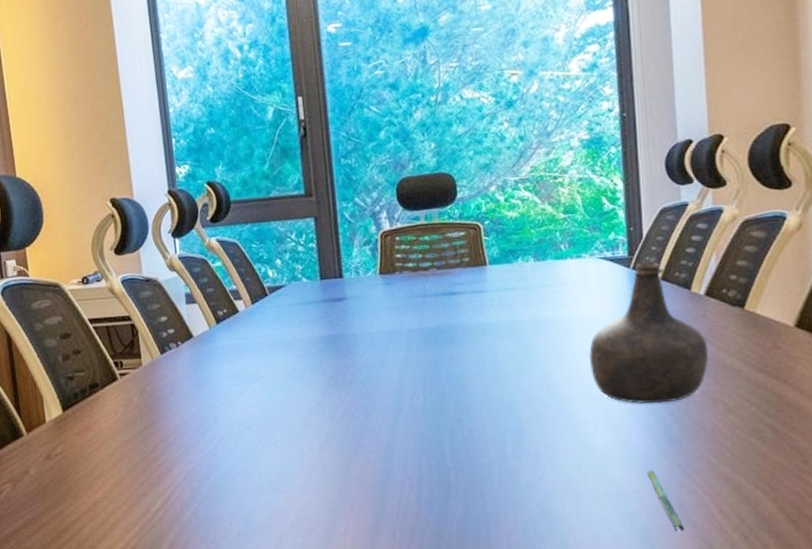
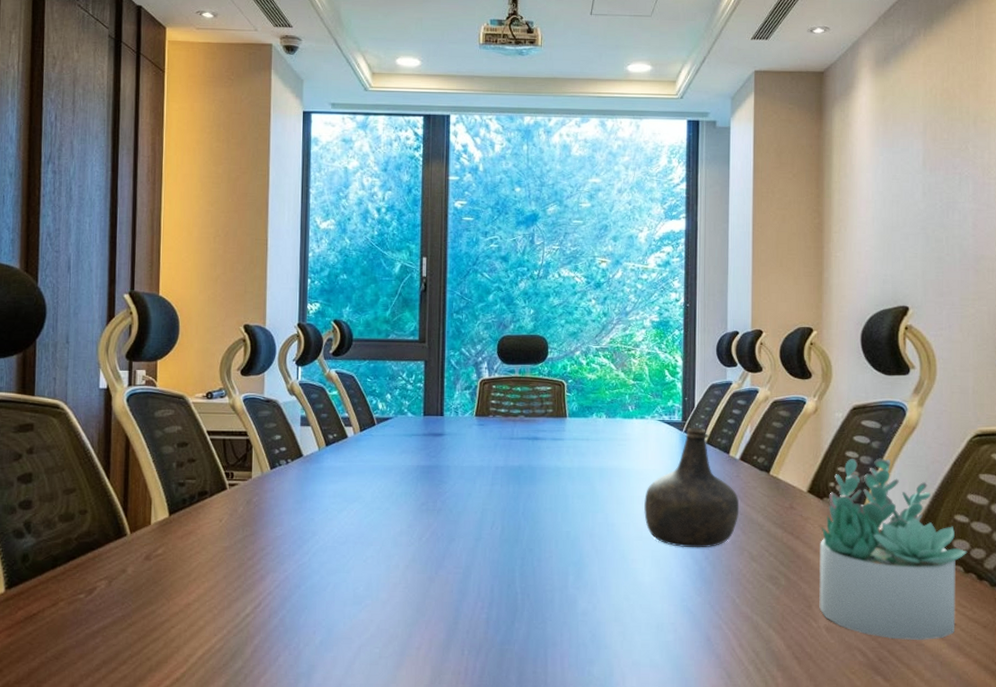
pen: present [647,470,685,532] -> none [683,606,710,662]

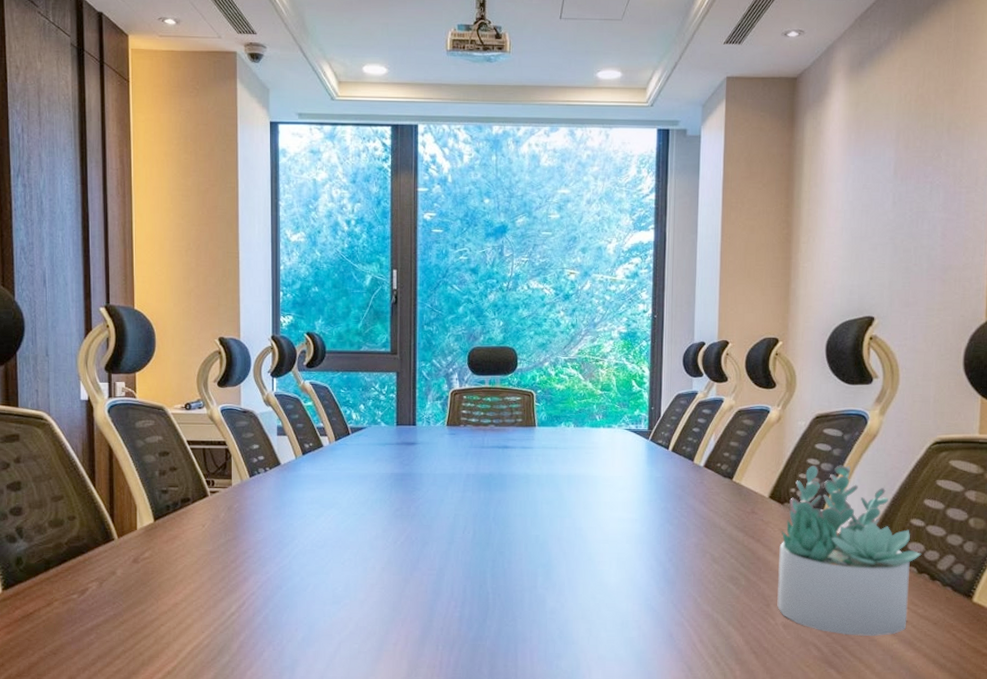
bottle: present [644,427,740,548] -> none [610,436,703,551]

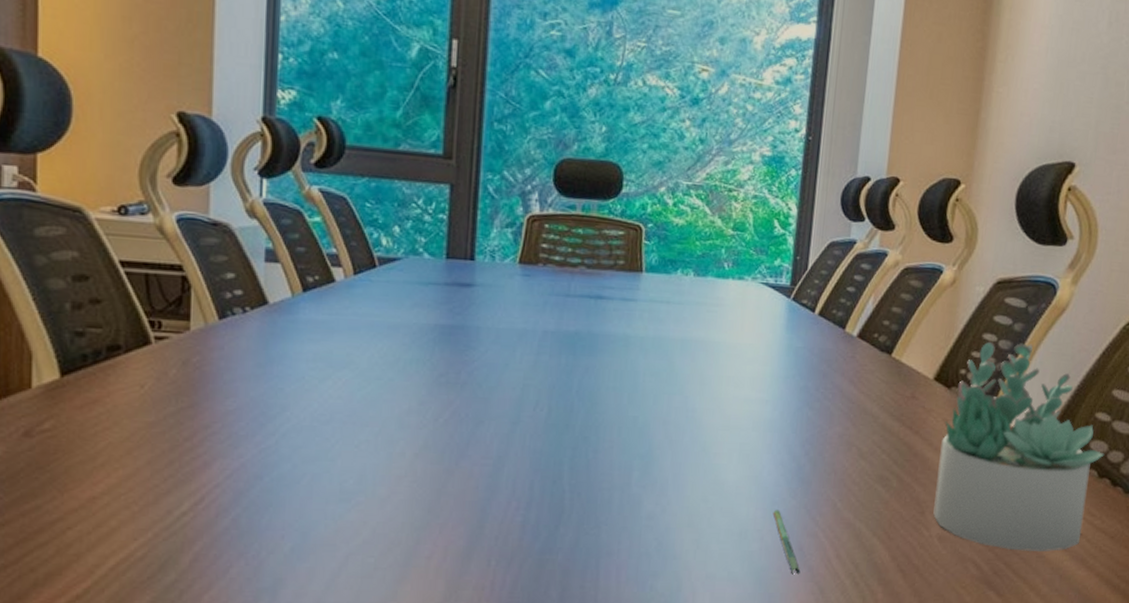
pen: none [647,605,672,656] -> present [773,510,801,575]

